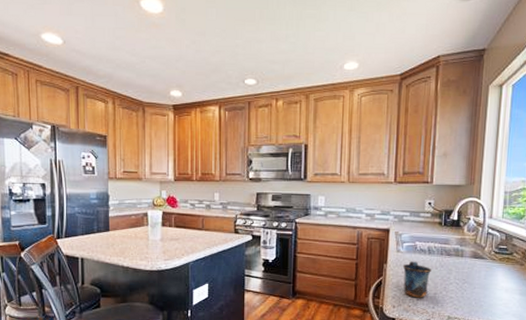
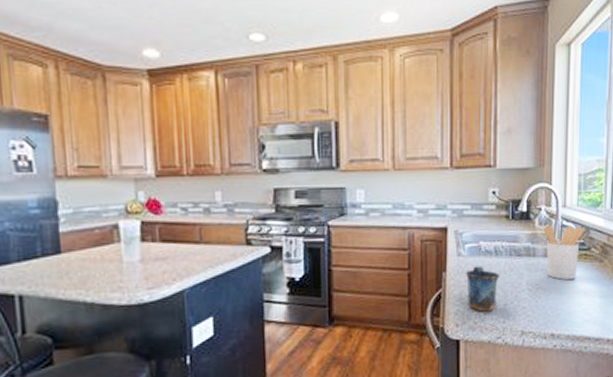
utensil holder: none [471,232,510,278] -> present [543,225,587,280]

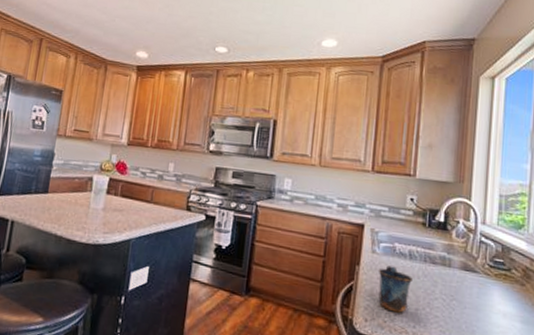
utensil holder: present [543,225,587,280] -> none [461,238,507,298]

